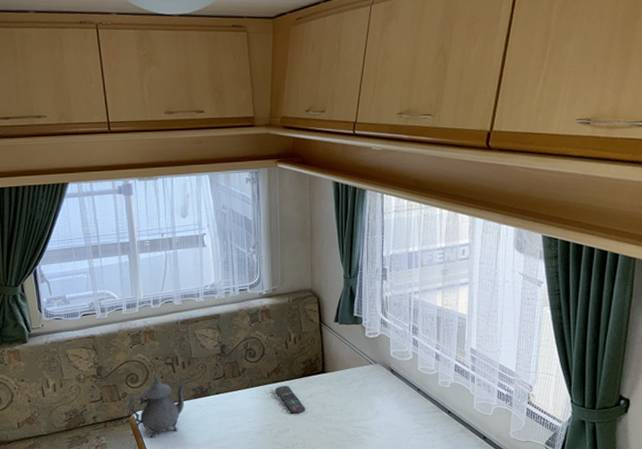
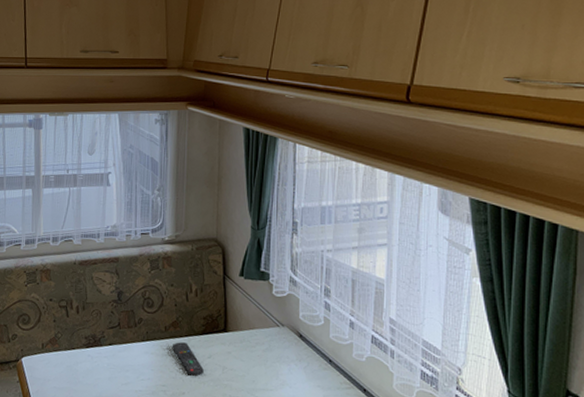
teapot: present [128,374,186,439] -> none [16,317,79,389]

